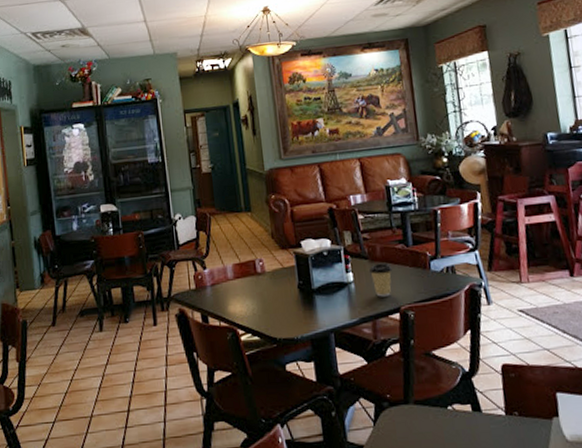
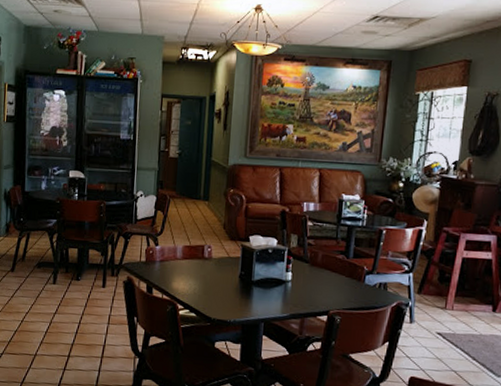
coffee cup: present [369,262,393,297] -> none [308,268,329,300]

